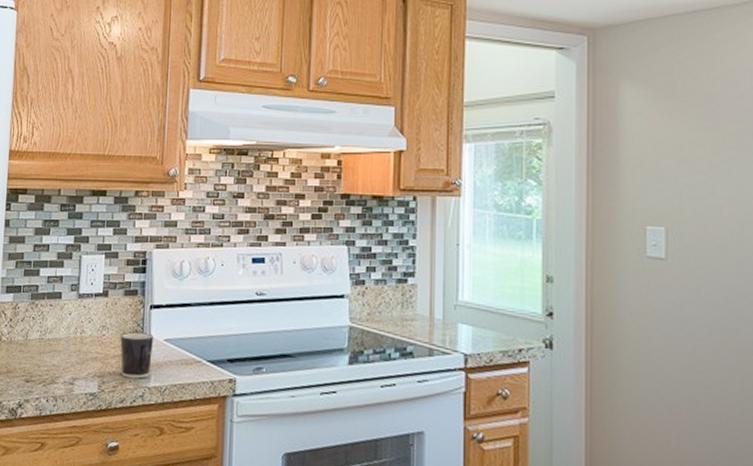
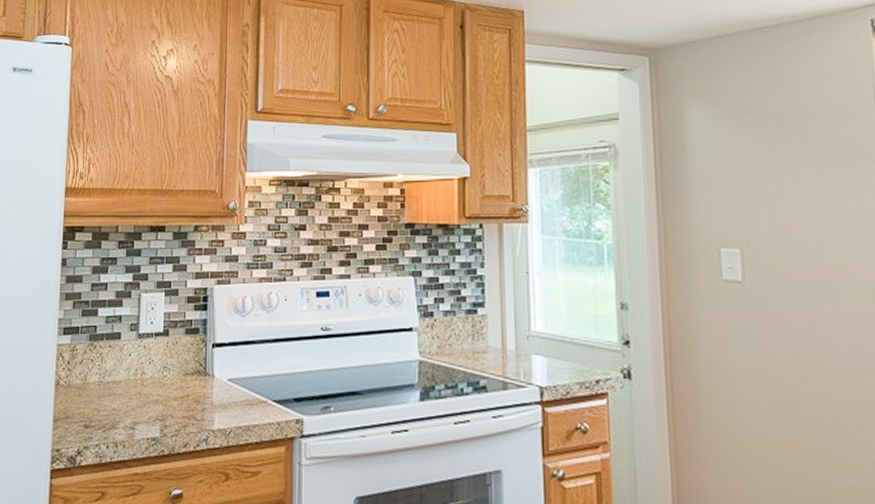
mug: present [120,332,154,379] -> none [182,372,217,422]

